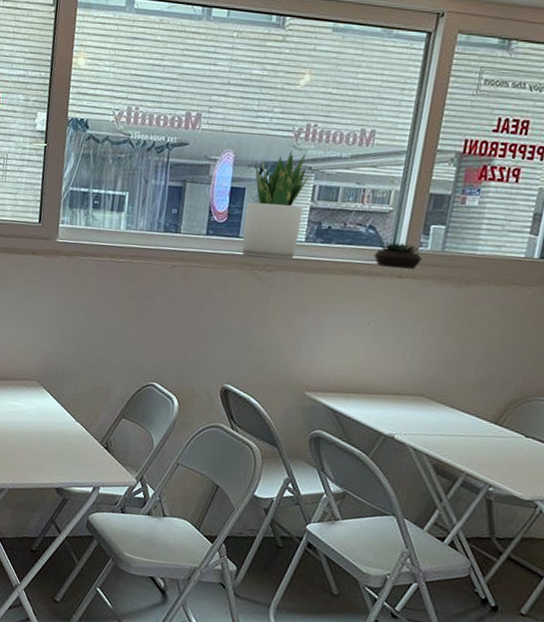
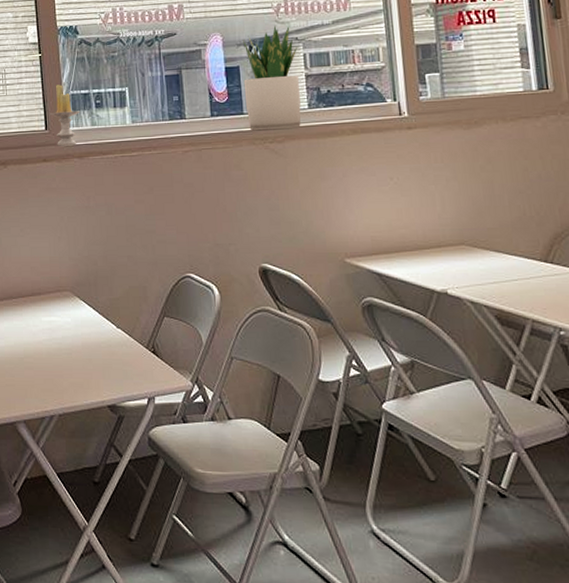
candle: none [46,178,77,243] -> present [50,84,80,146]
succulent plant: present [373,242,423,270] -> none [378,95,426,121]

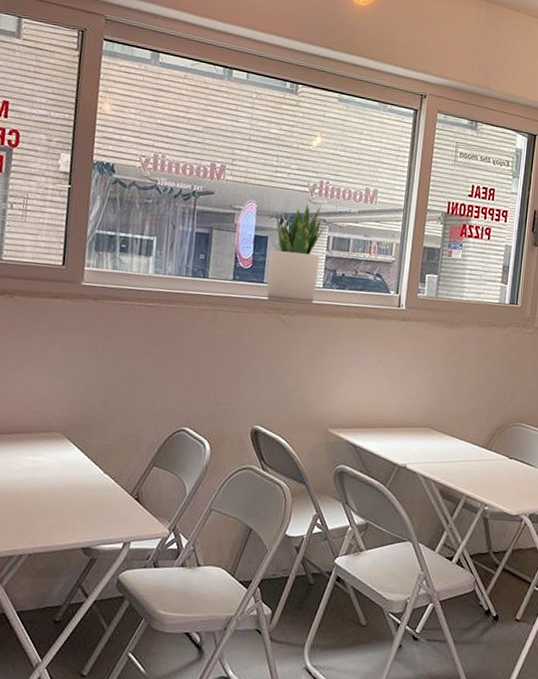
candle: present [50,84,80,146] -> none [70,221,103,287]

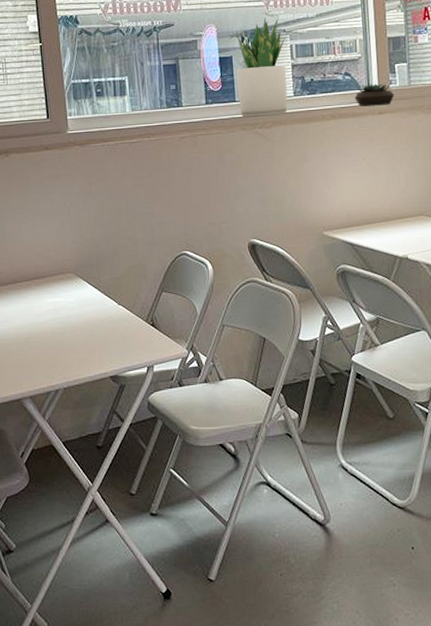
succulent plant: none [381,289,421,313] -> present [354,83,395,107]

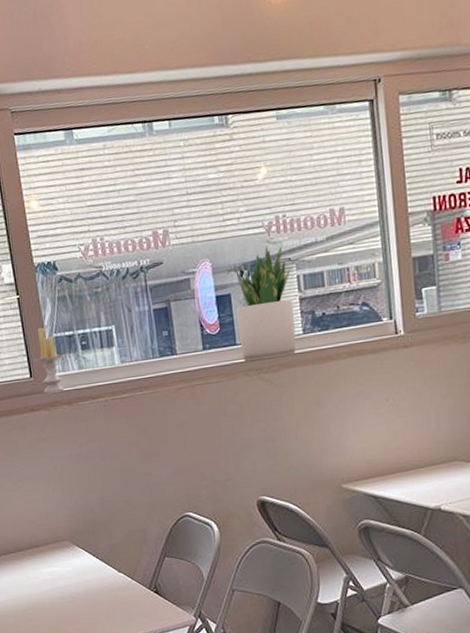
candle: none [51,74,82,135] -> present [34,327,66,394]
succulent plant: present [354,83,395,107] -> none [374,312,422,341]

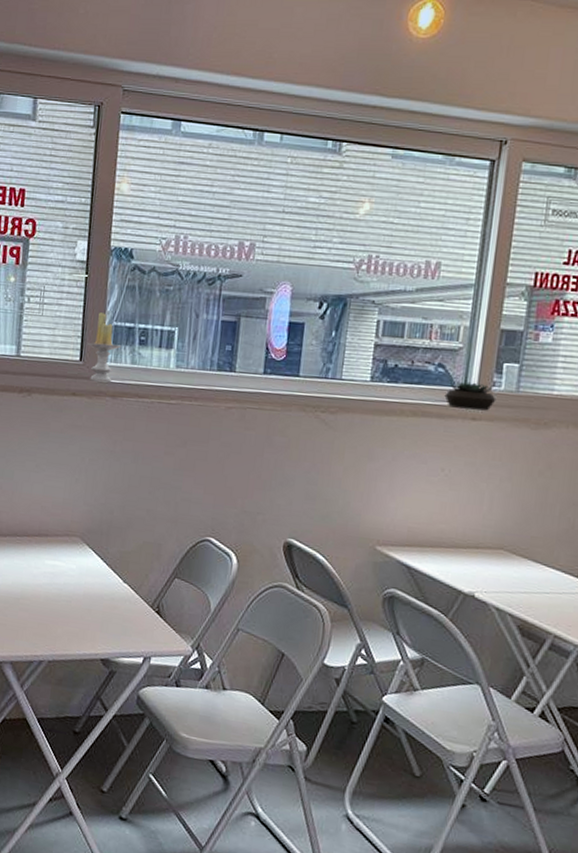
planter: present [233,246,296,362] -> none [302,283,372,402]
succulent plant: none [374,312,422,341] -> present [444,381,496,411]

